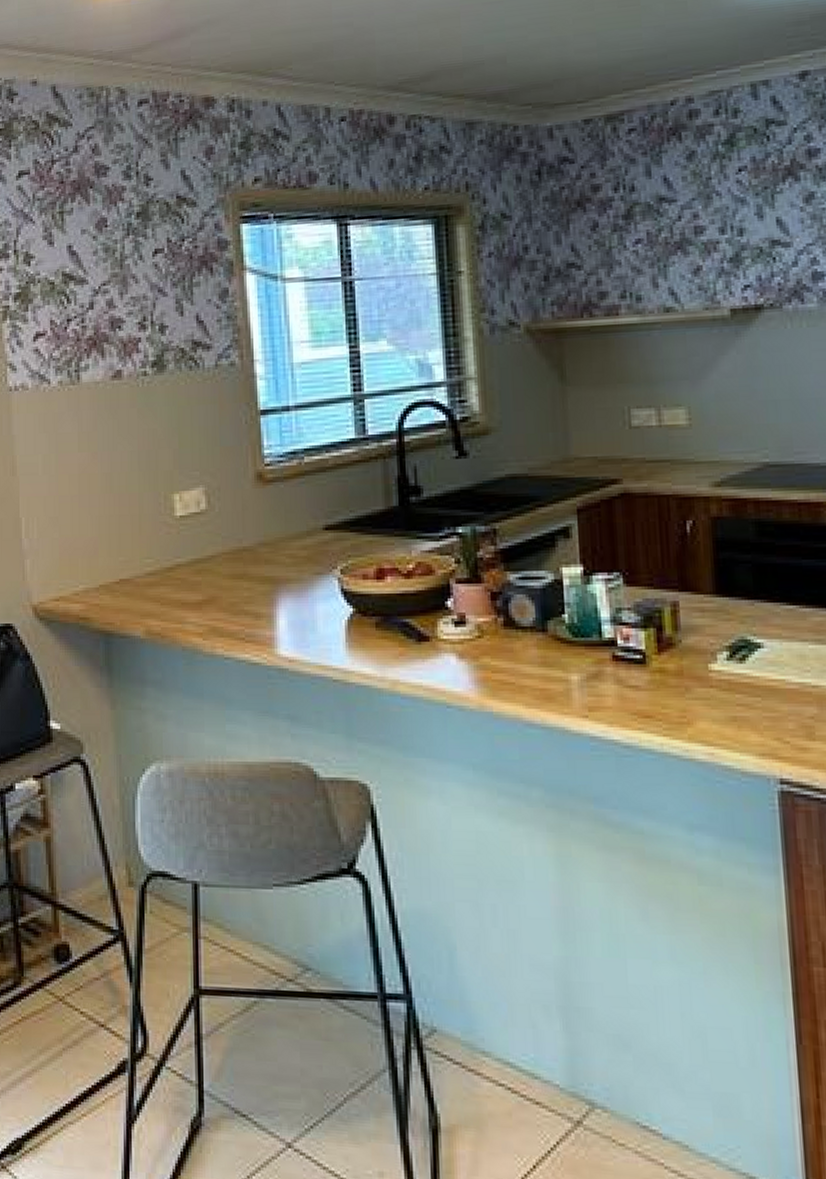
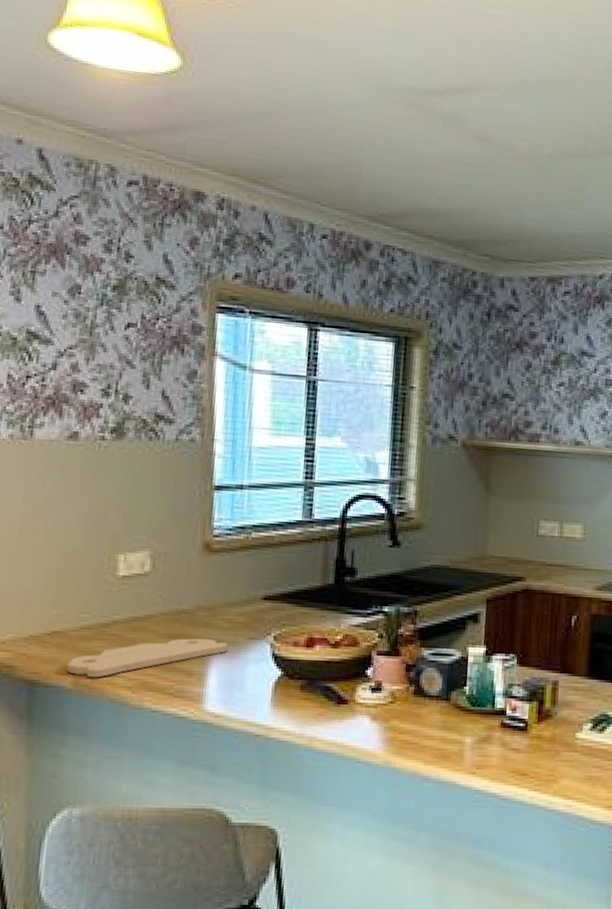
cutting board: none [137,577,295,626] -> present [66,638,228,678]

